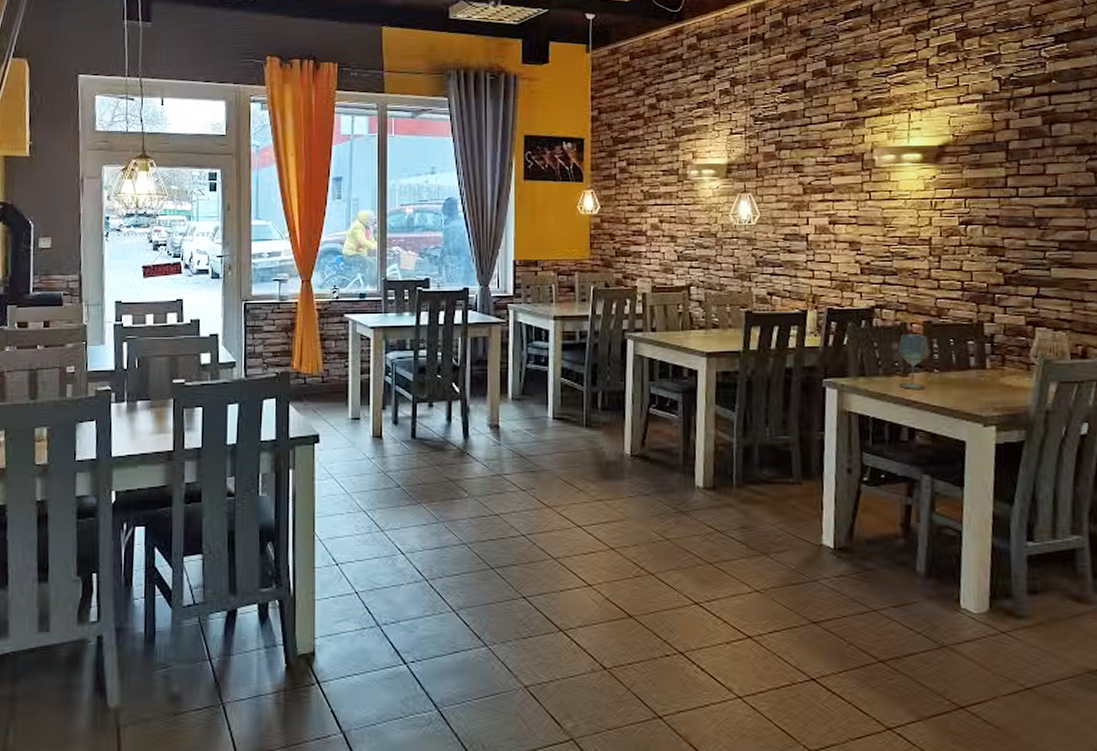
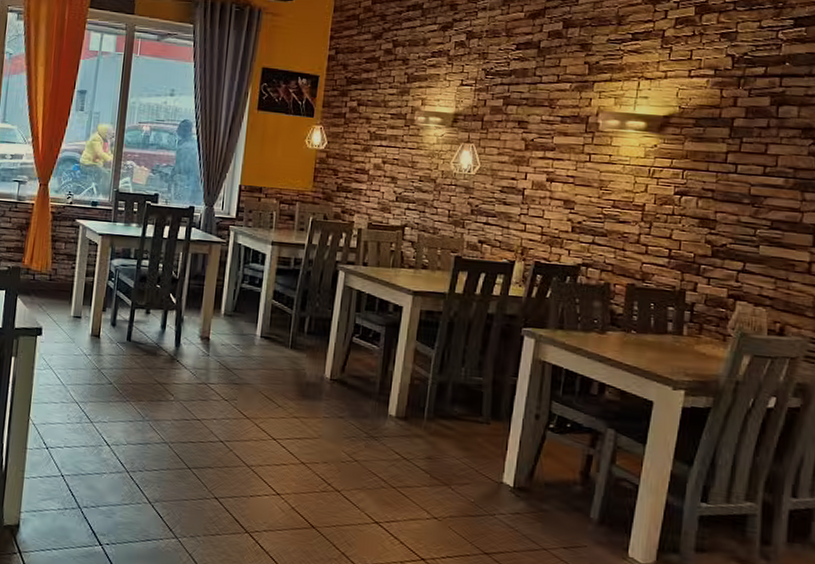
wine glass: present [897,334,930,389] -> none [596,293,630,348]

